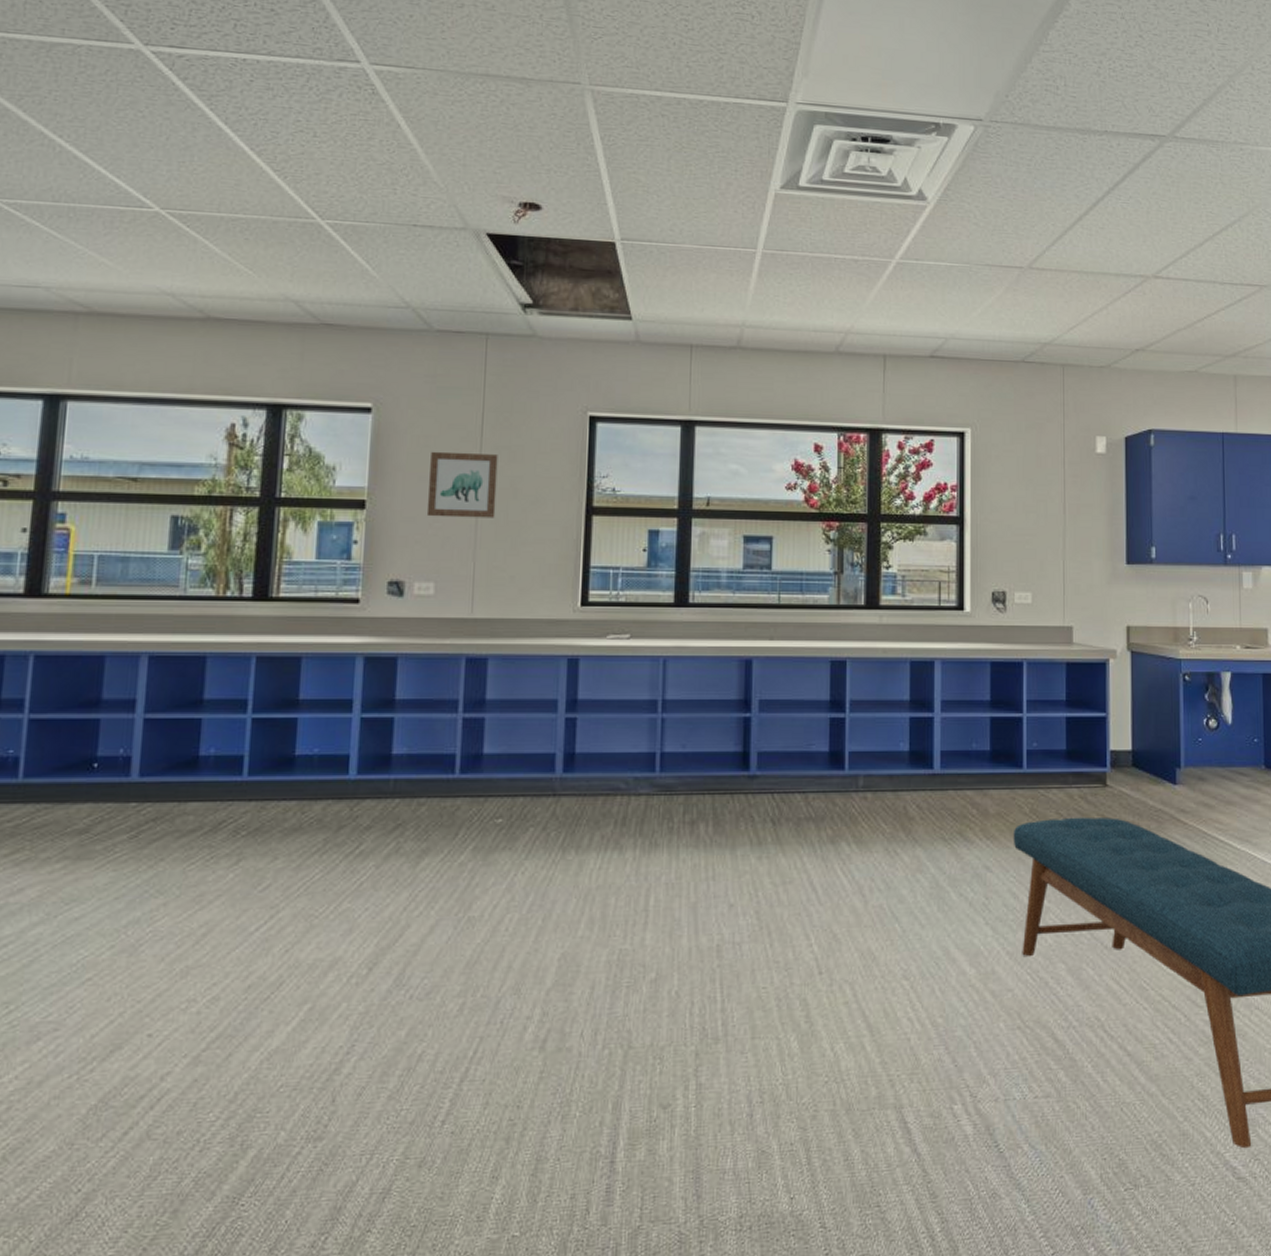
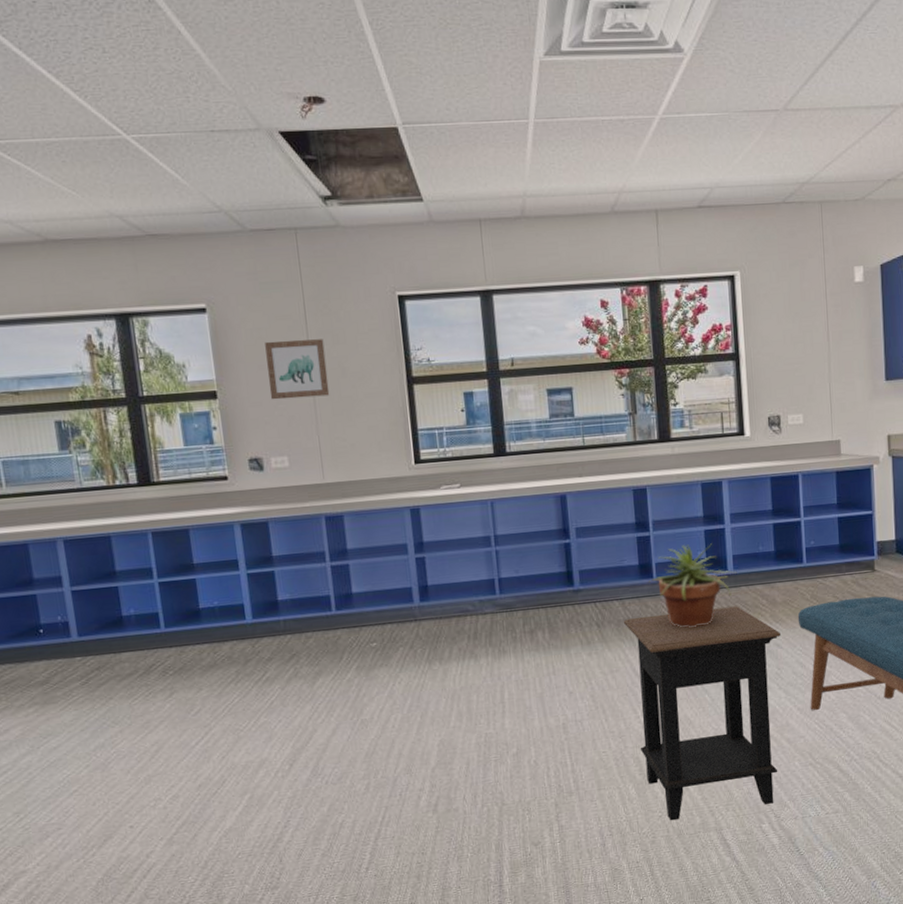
side table: none [804,814,991,1090] -> present [623,606,780,821]
potted plant: none [838,733,945,835] -> present [648,543,737,628]

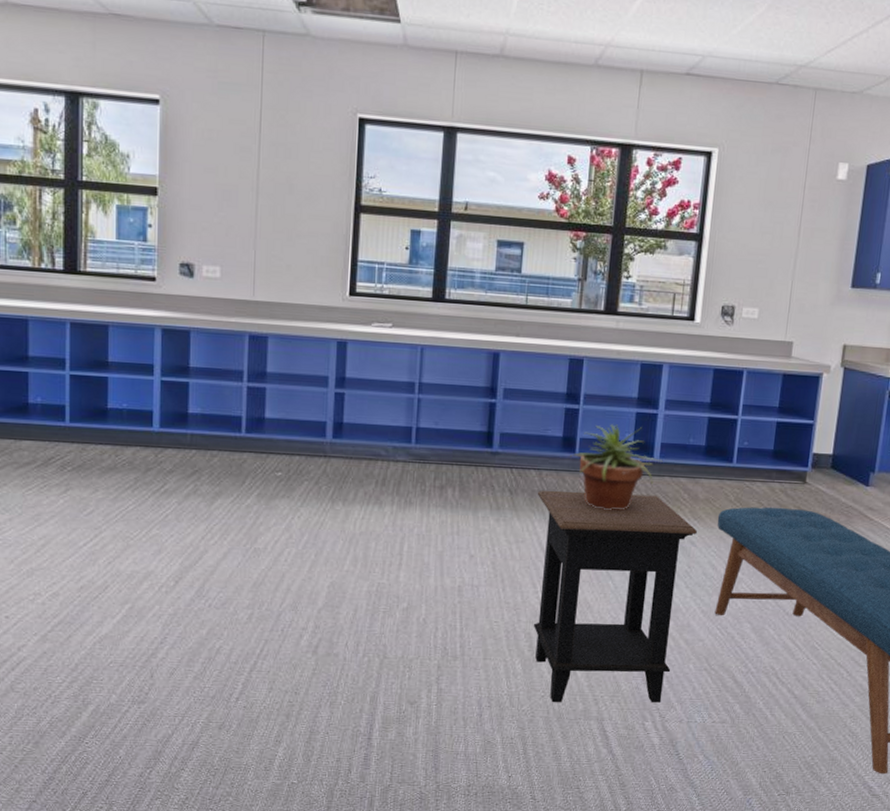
wall art: present [265,339,330,400] -> none [212,144,275,211]

